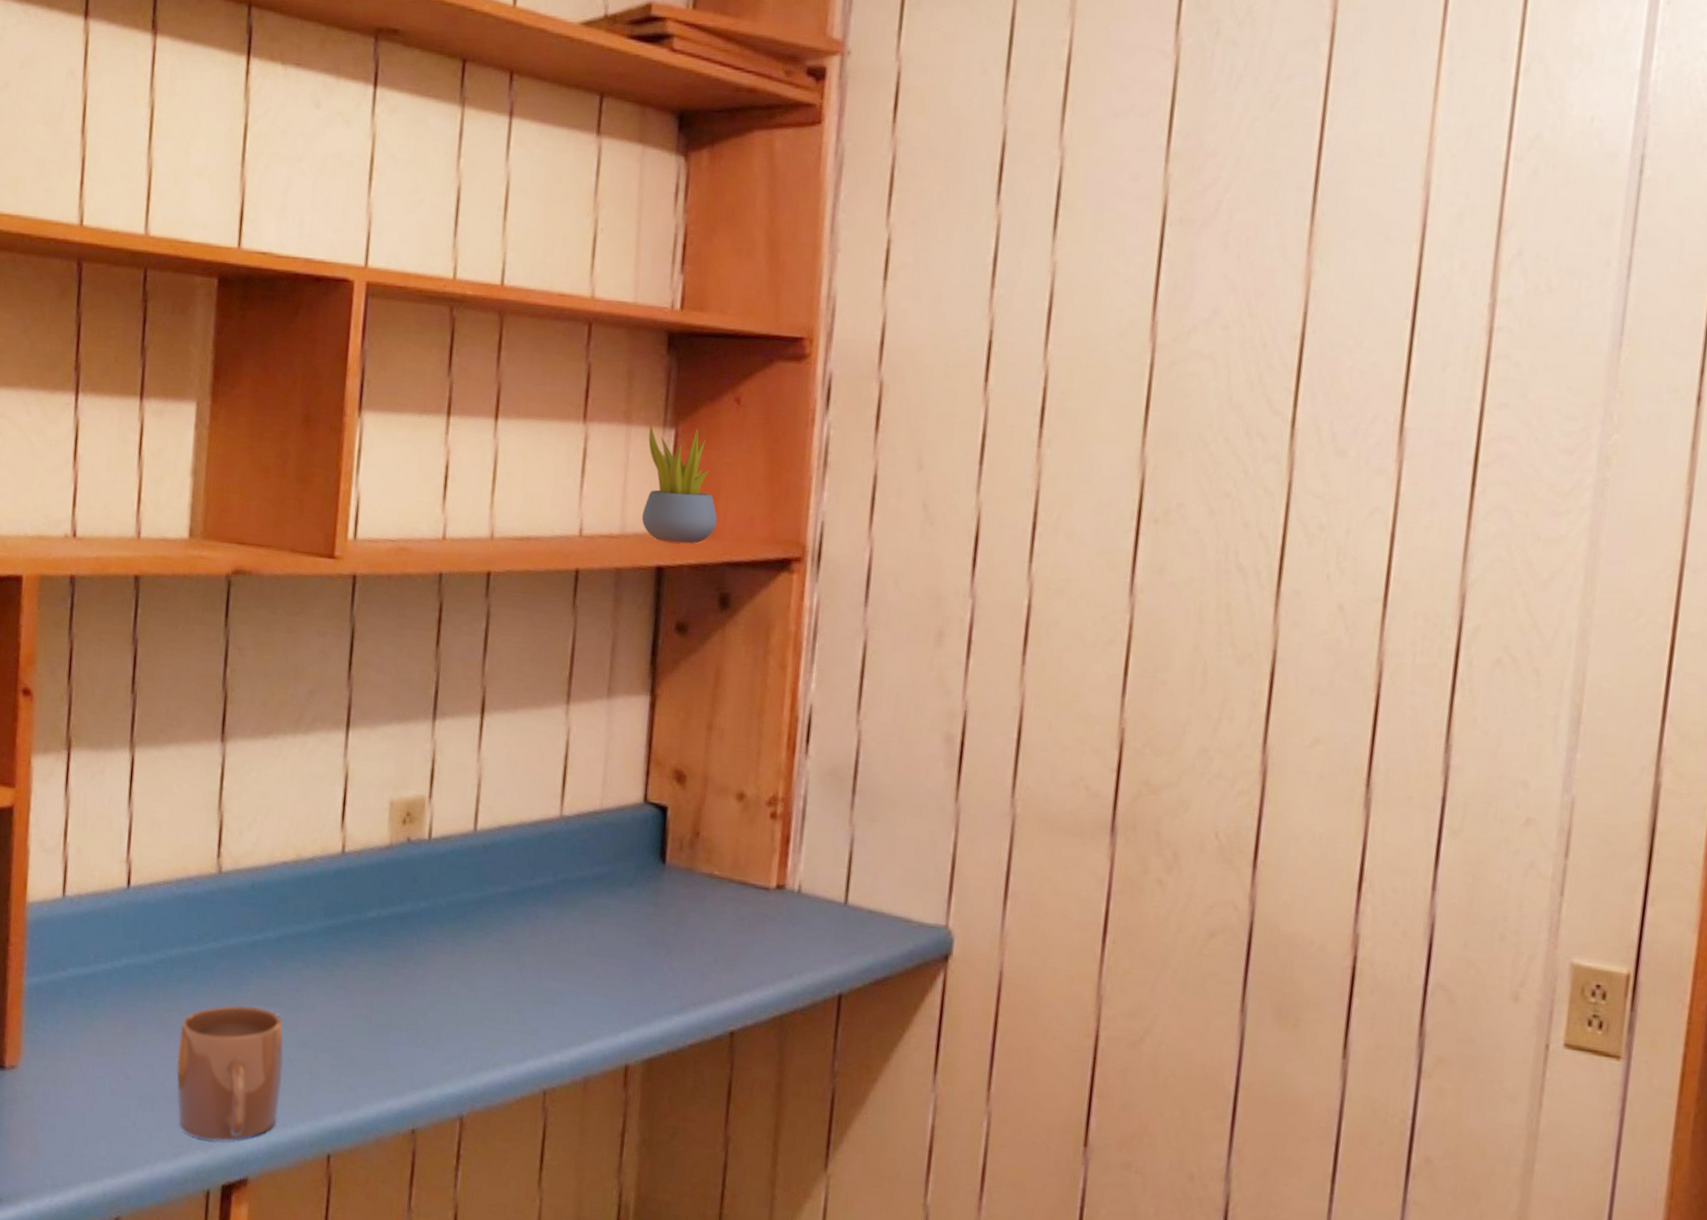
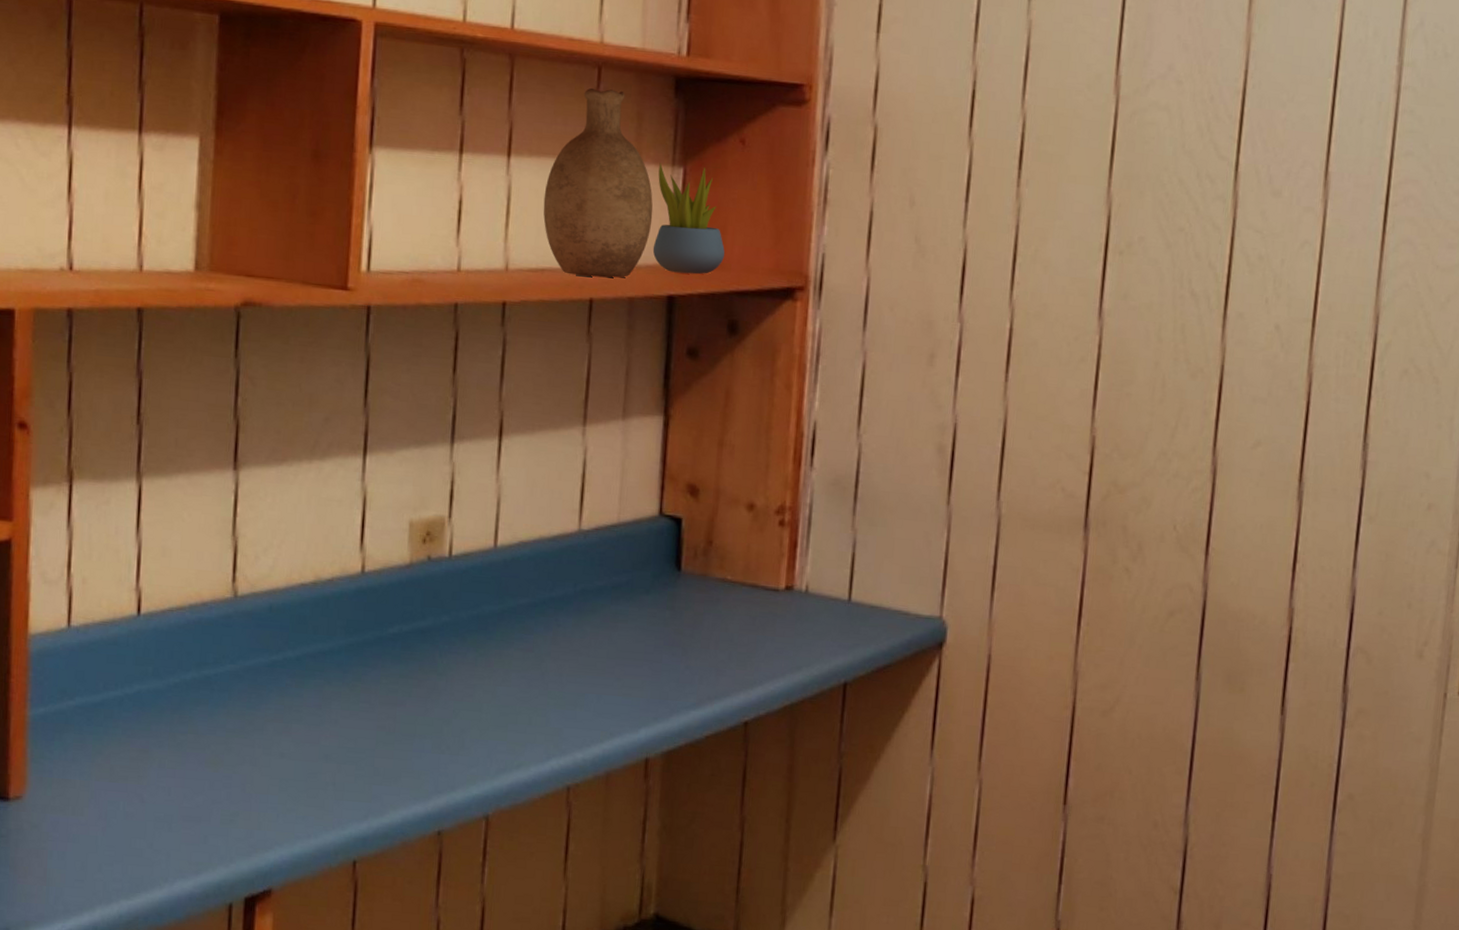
mug: present [176,1005,284,1141] -> none [194,724,307,856]
decorative vase: none [530,345,643,547] -> present [543,87,653,278]

